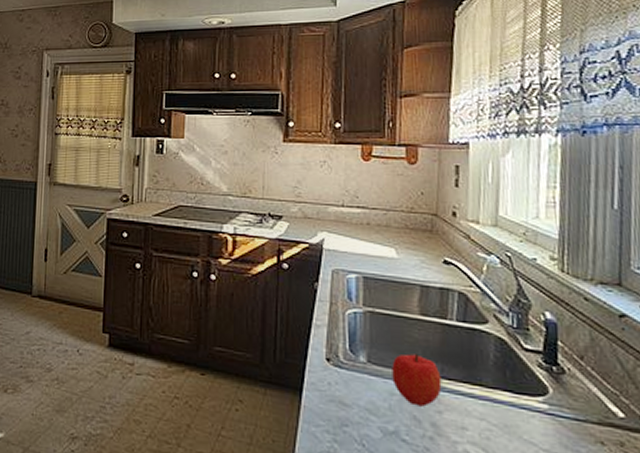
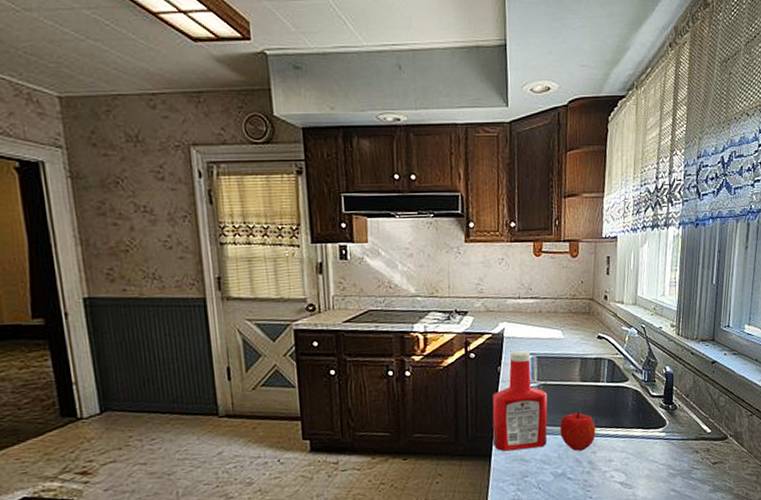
ketchup bottle: none [304,267,376,392] -> present [492,350,548,452]

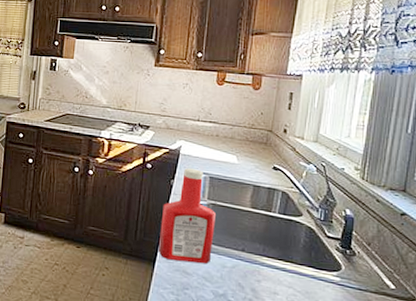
fruit: present [560,412,596,451] -> none [225,237,263,277]

